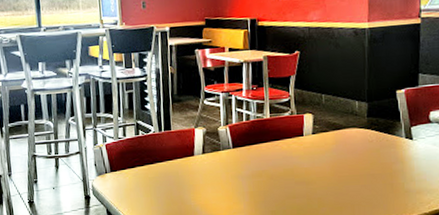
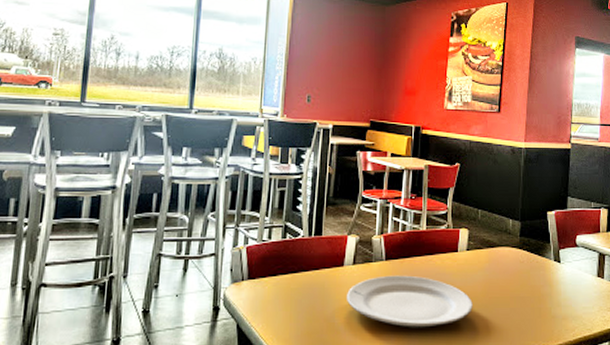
plate: none [200,160,322,207] -> present [347,275,473,328]

